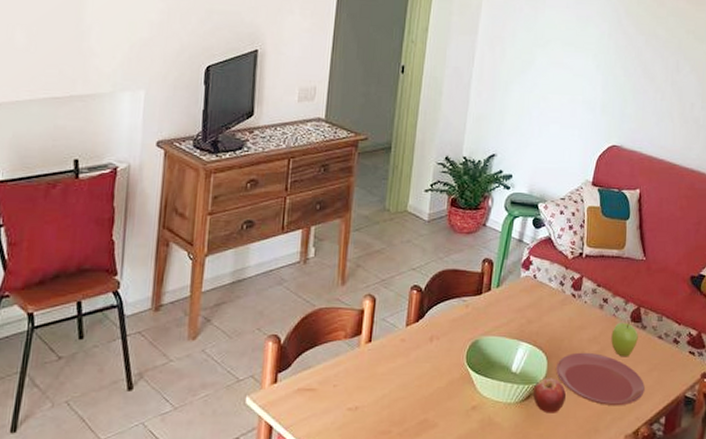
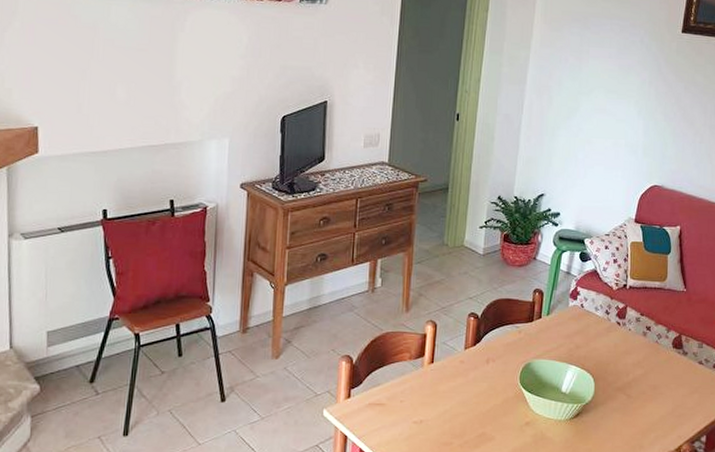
fruit: present [532,378,566,414] -> none [581,398,612,430]
plate: present [556,352,645,406] -> none [603,375,686,425]
fruit: present [611,321,638,357] -> none [654,348,680,381]

